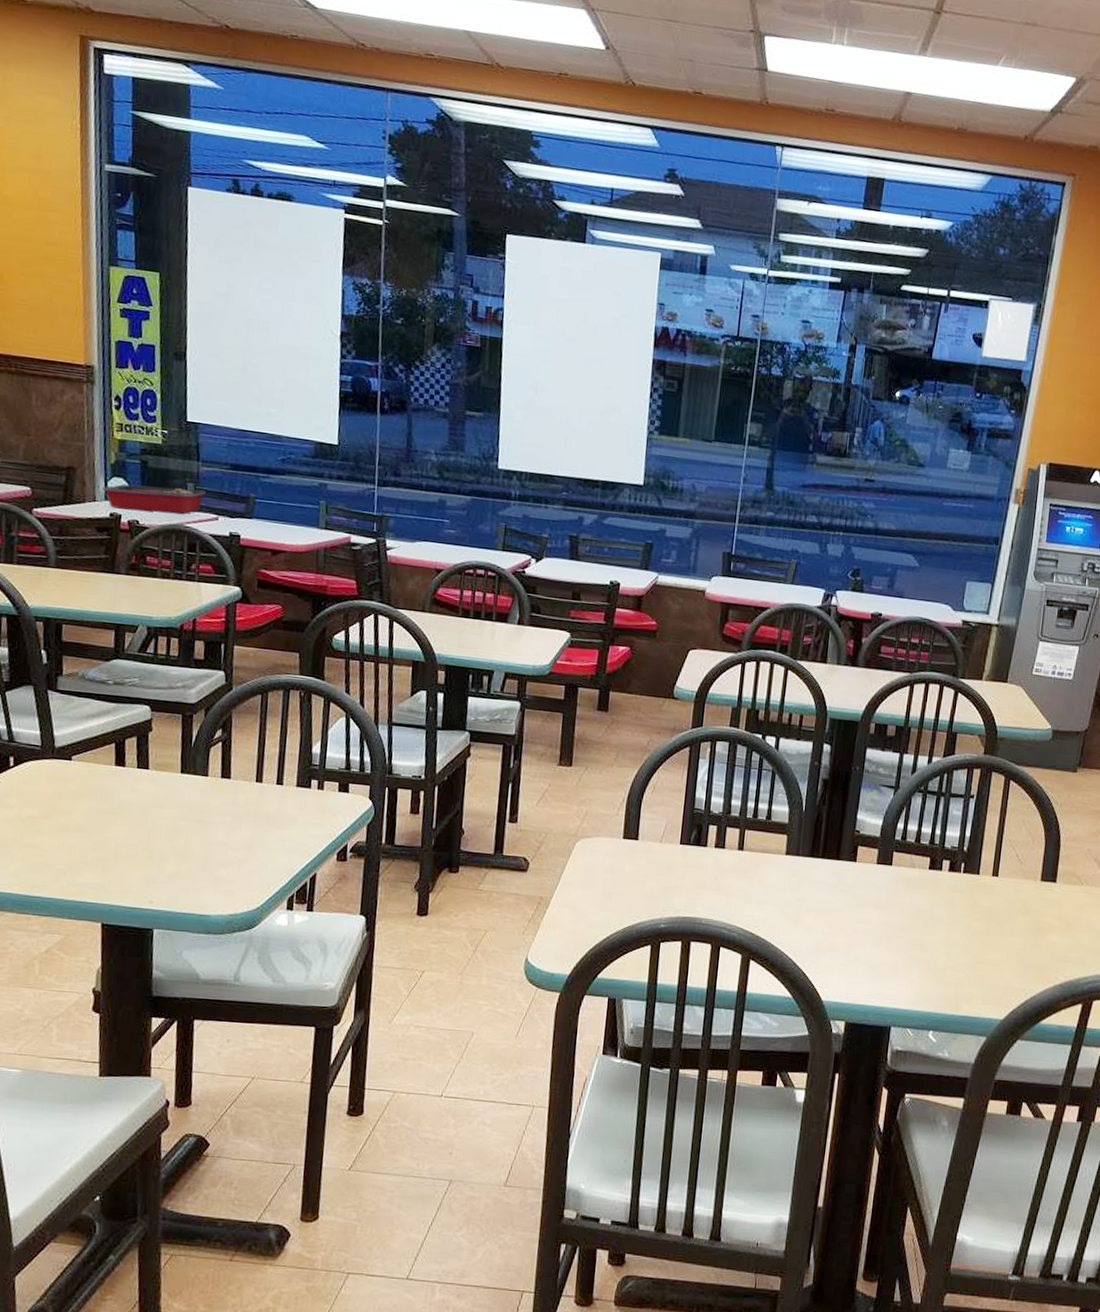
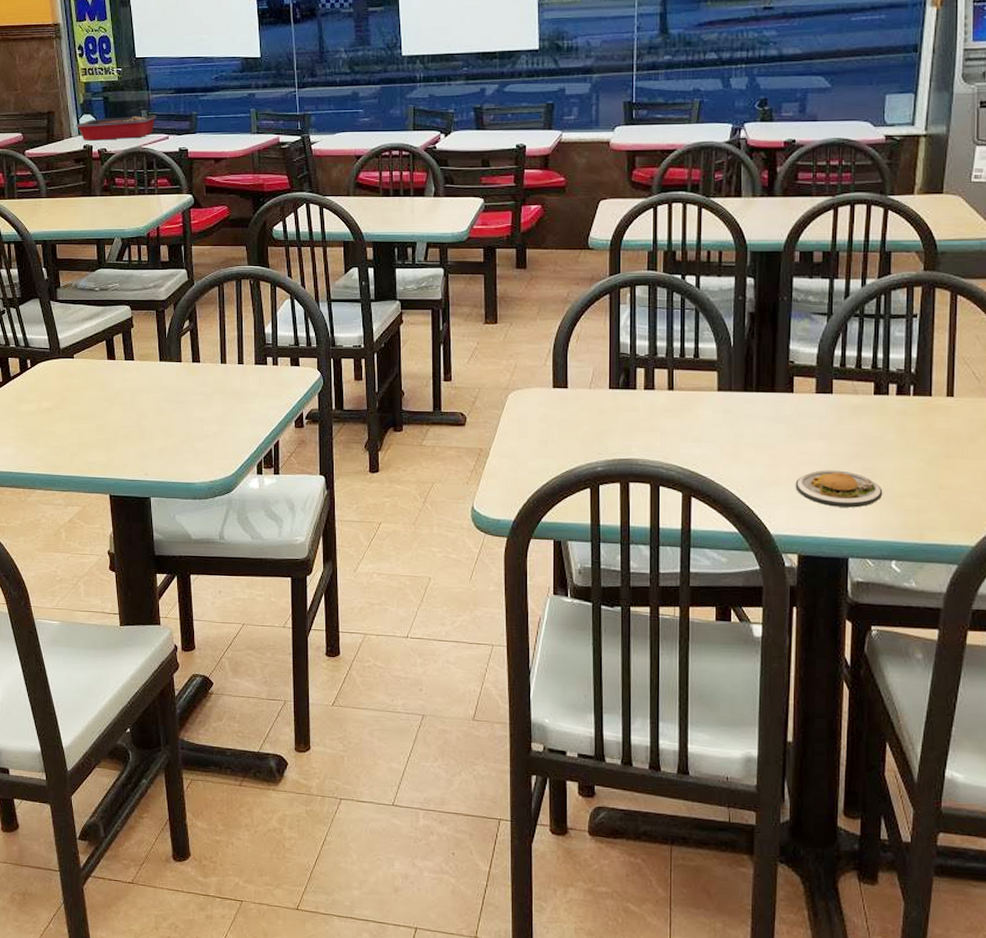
hamburger: none [849,939,928,978] -> present [795,470,883,508]

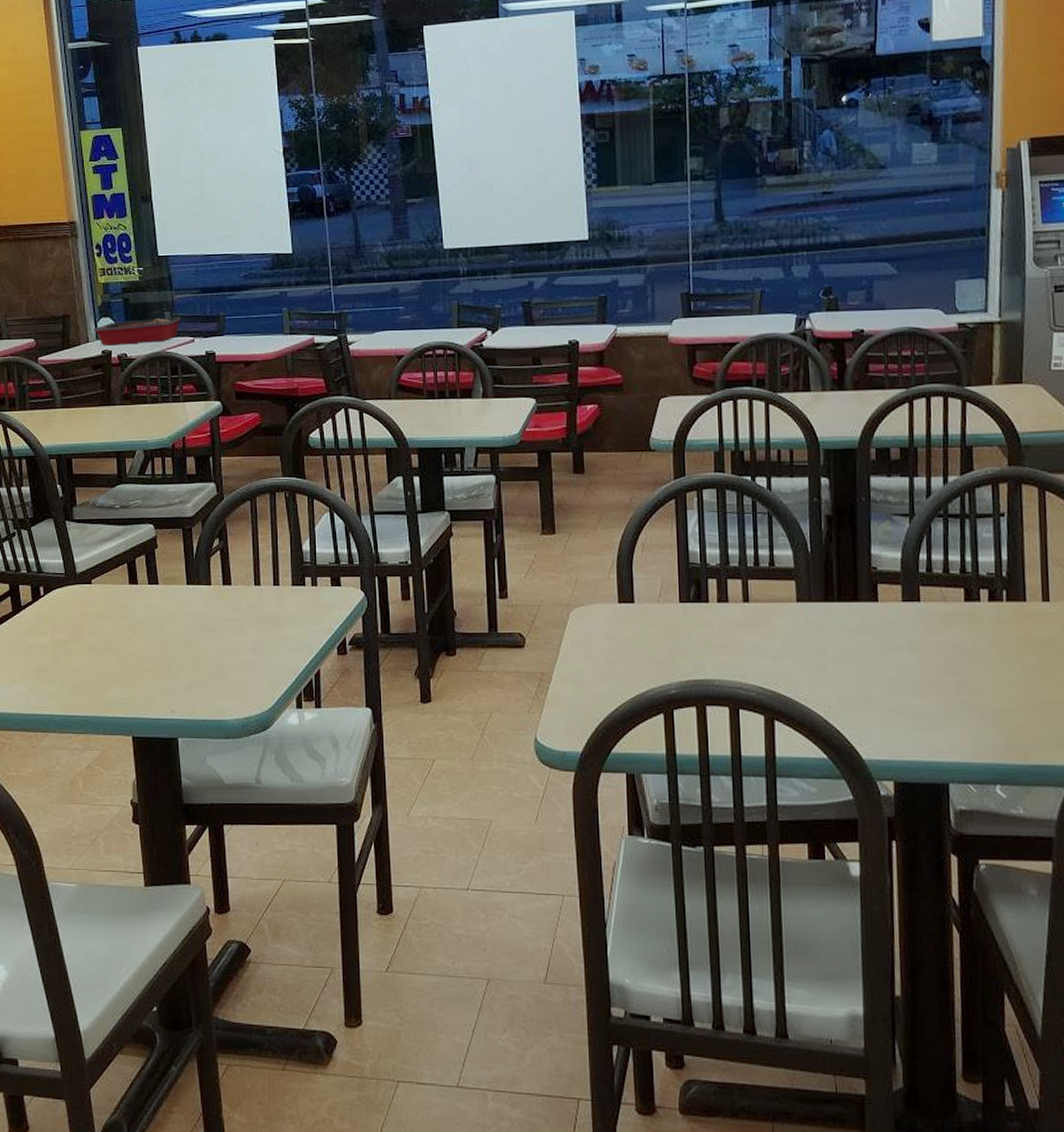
hamburger: present [795,470,883,508] -> none [886,686,982,727]

